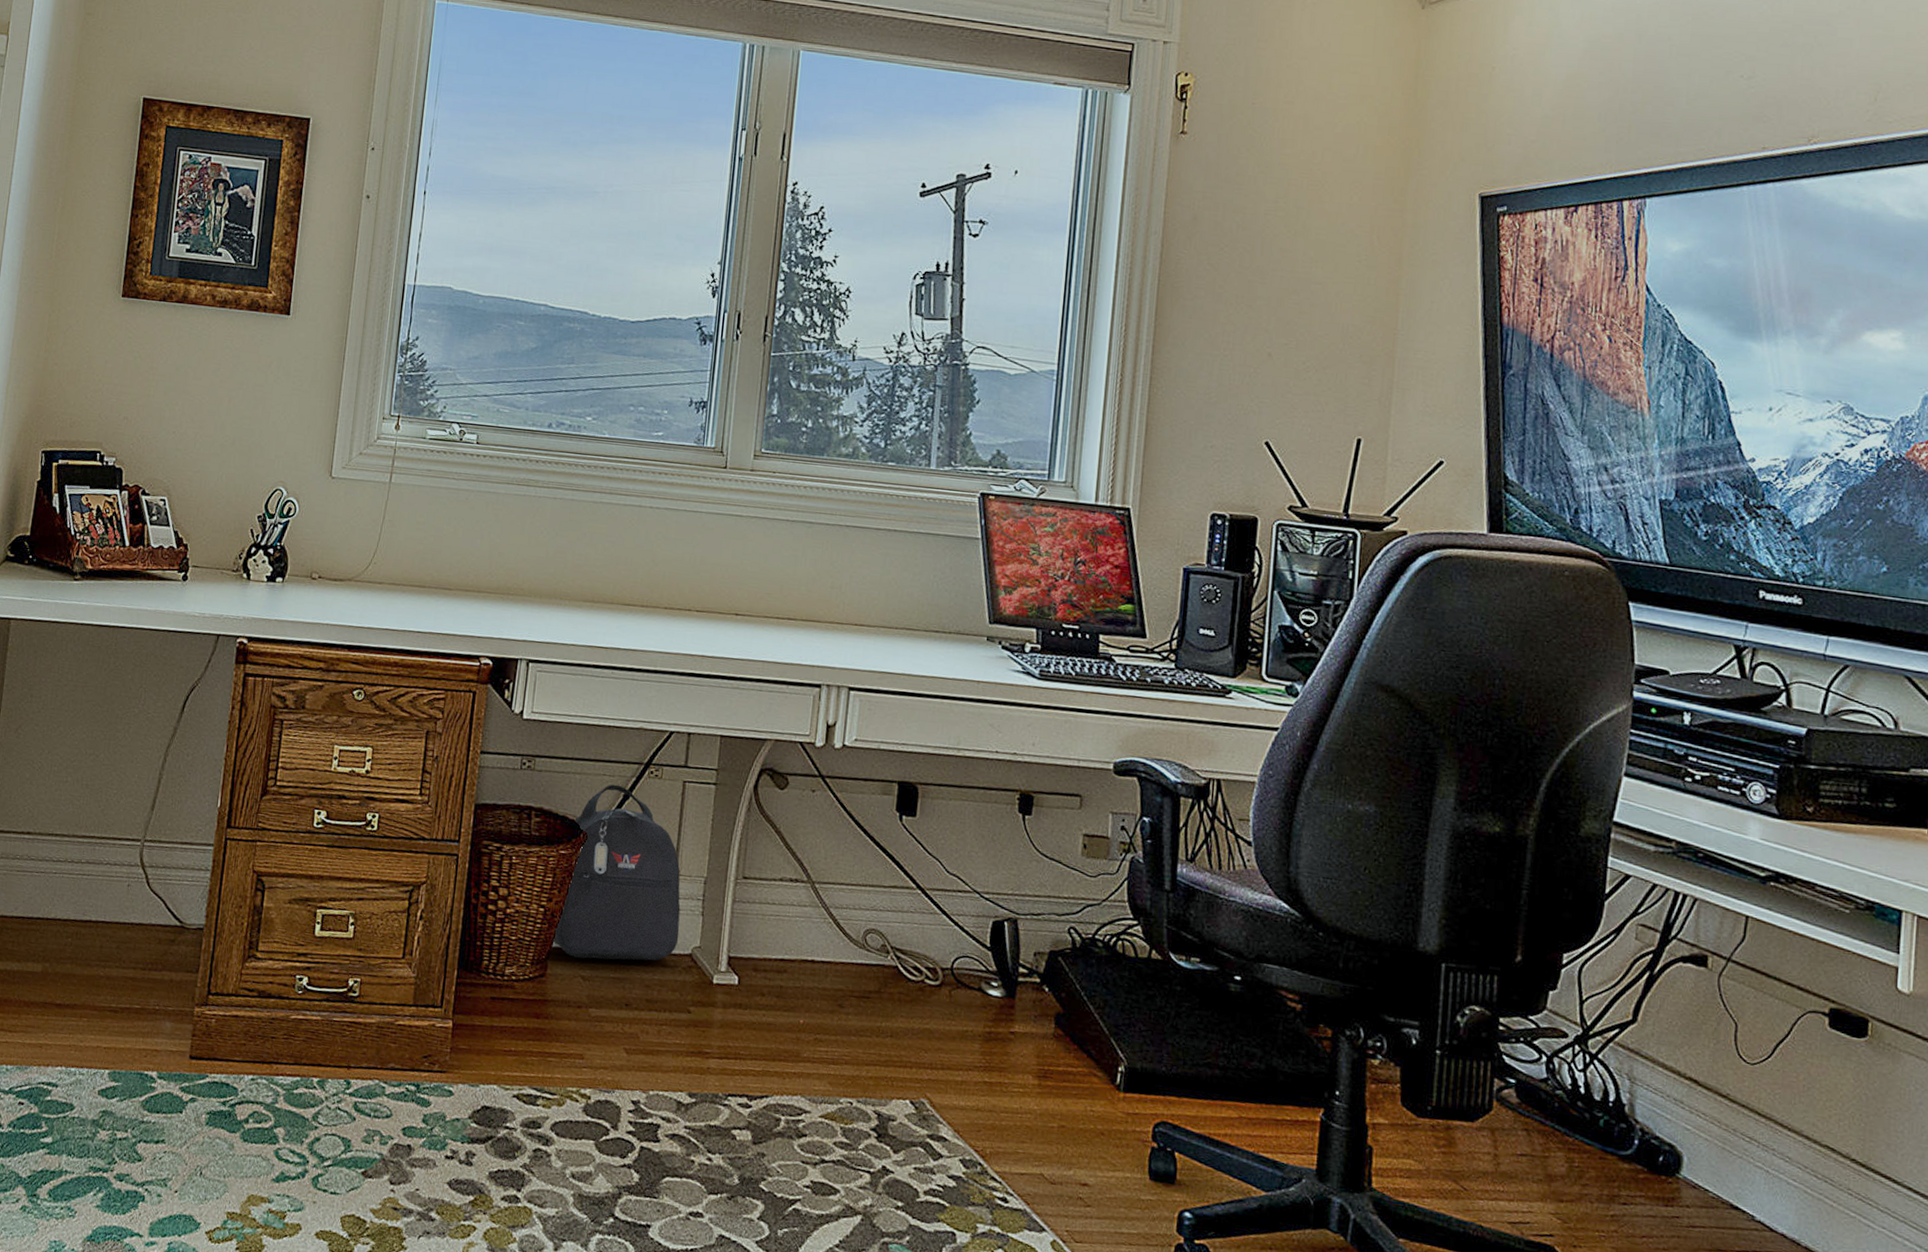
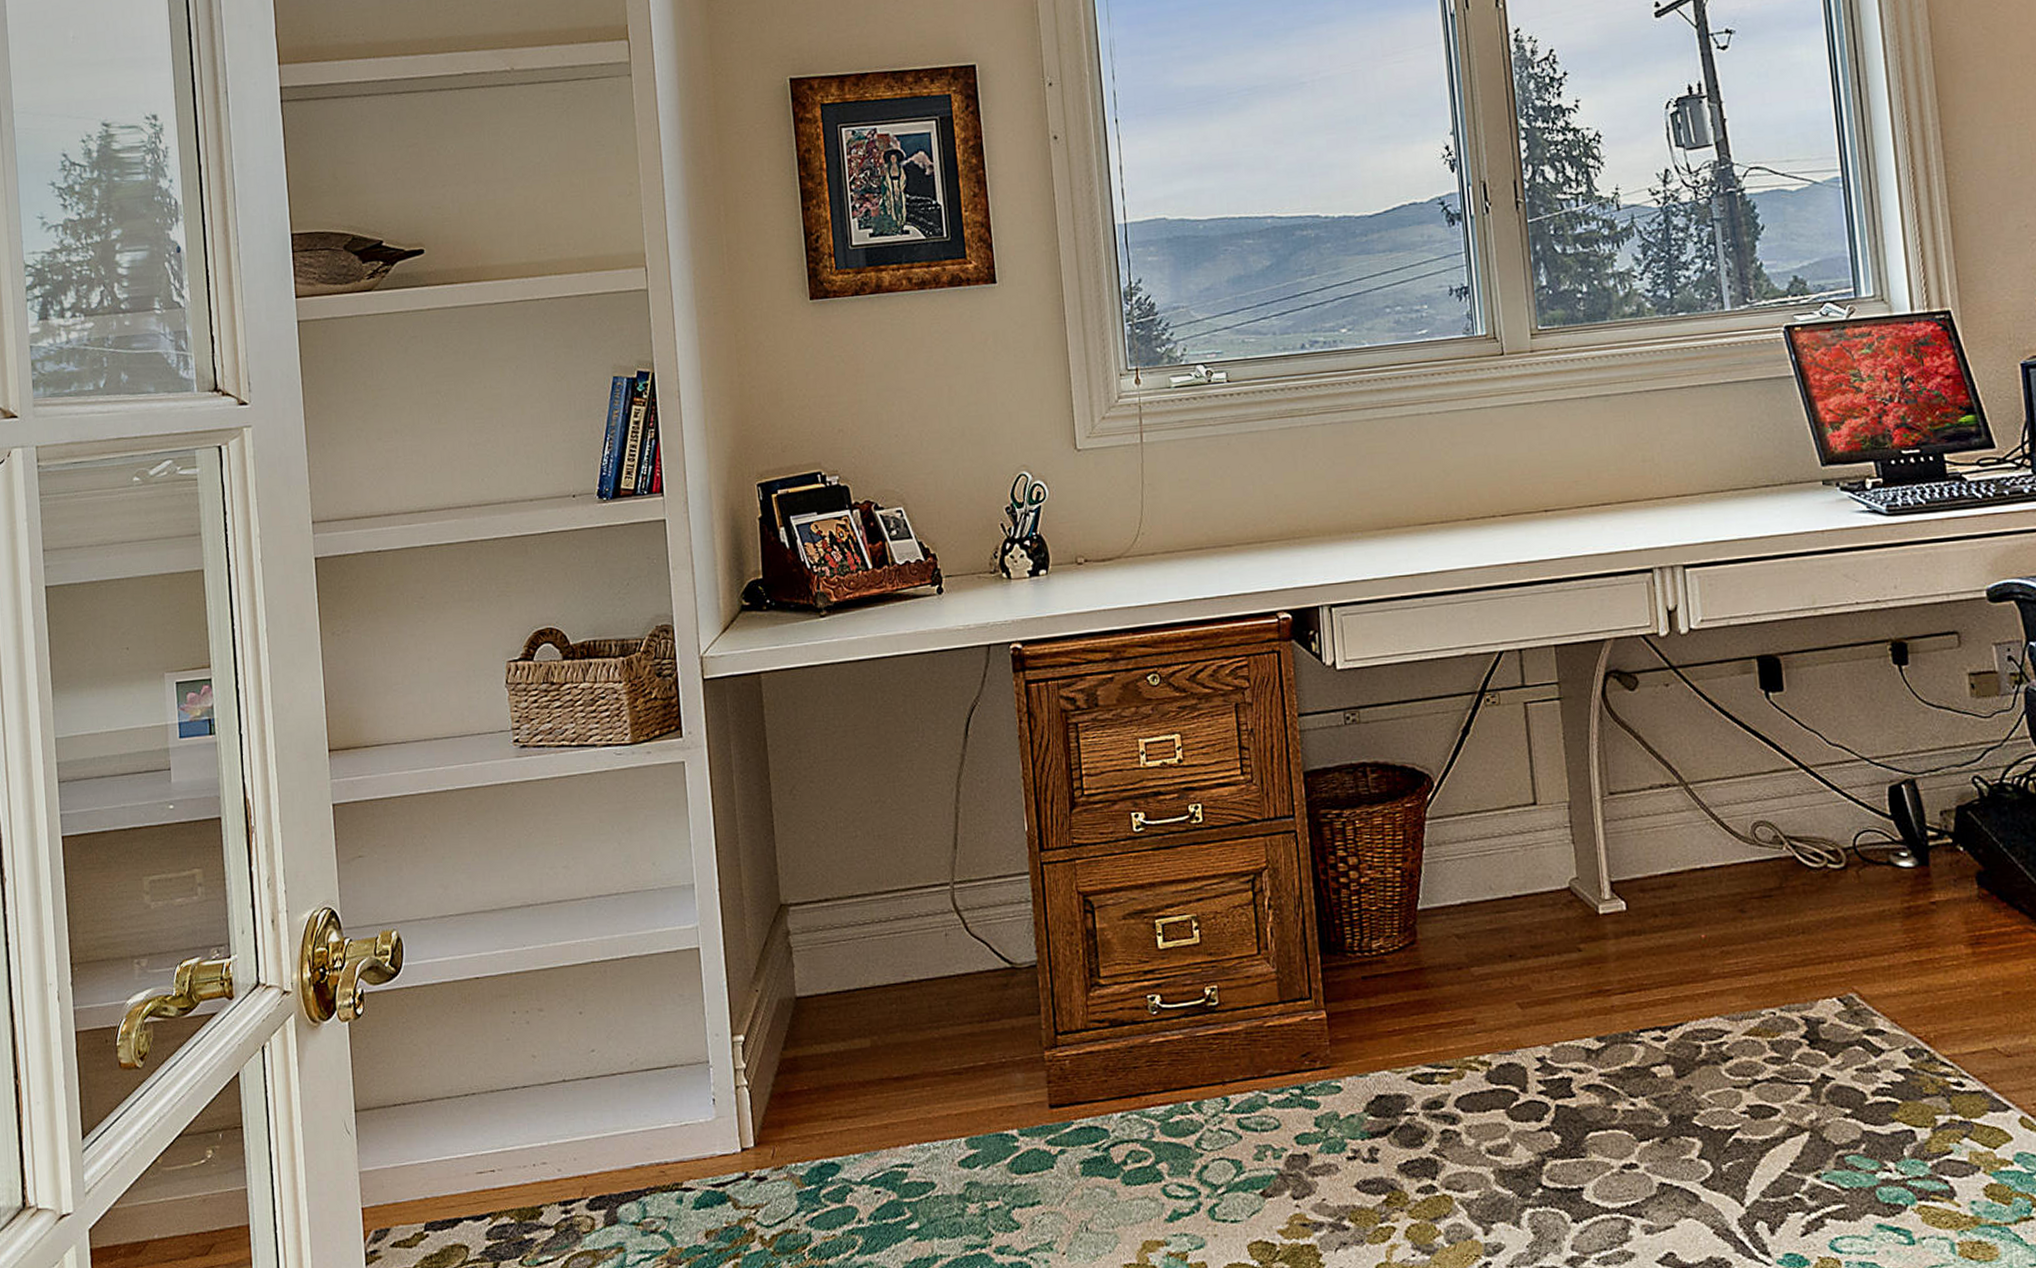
backpack: present [552,784,681,961] -> none [1415,720,1553,916]

